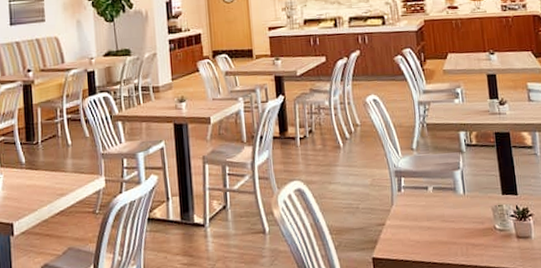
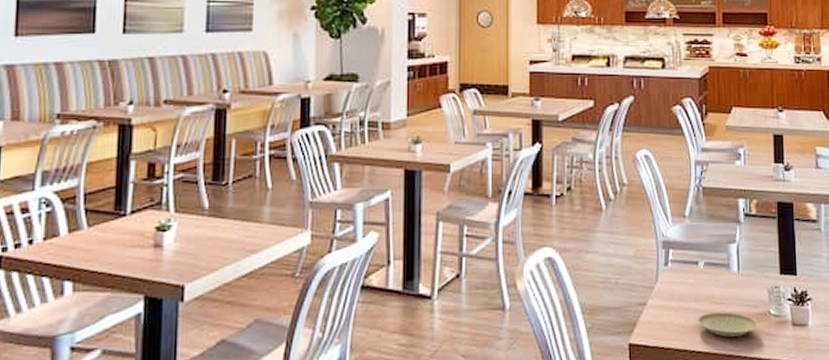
plate: none [431,228,486,250] -> present [697,311,758,337]

